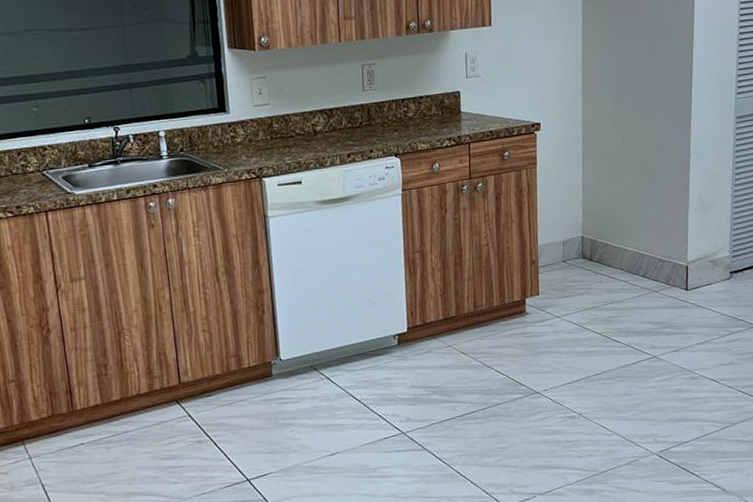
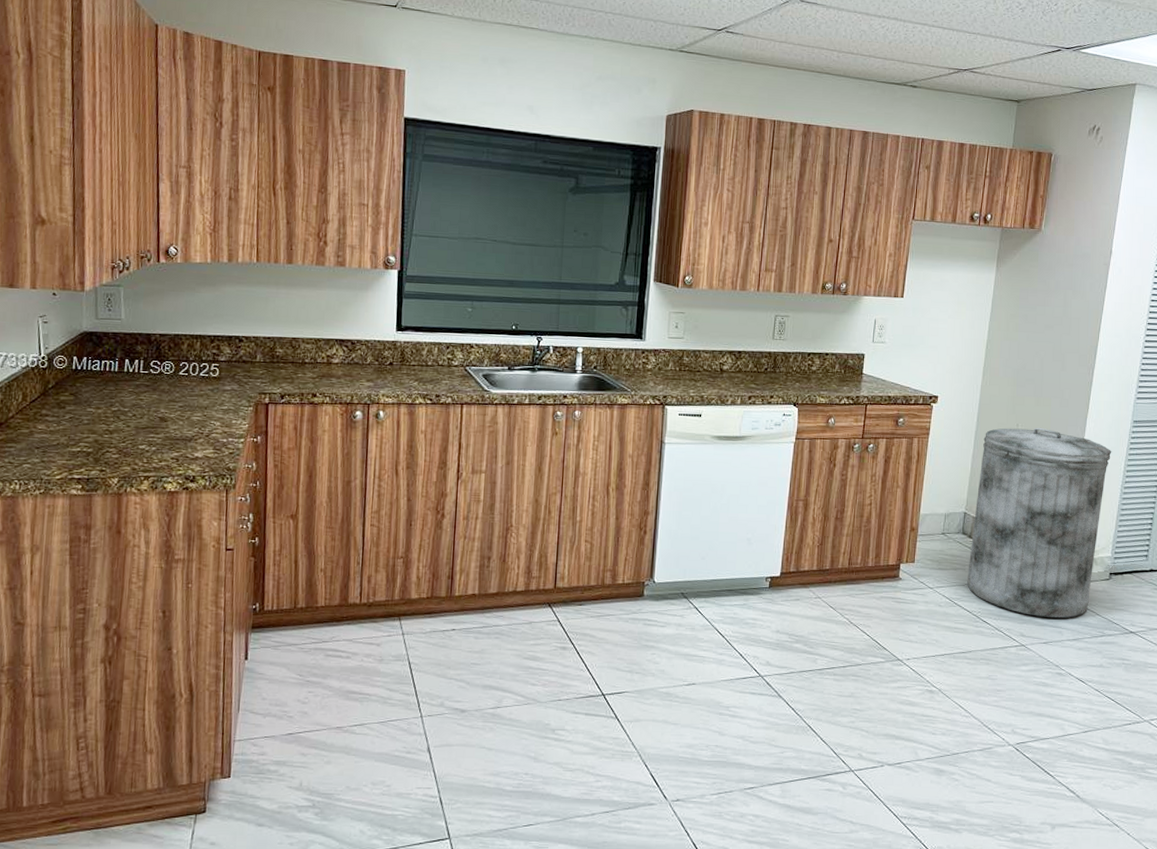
trash can: none [591,138,719,327] -> present [967,428,1112,619]

